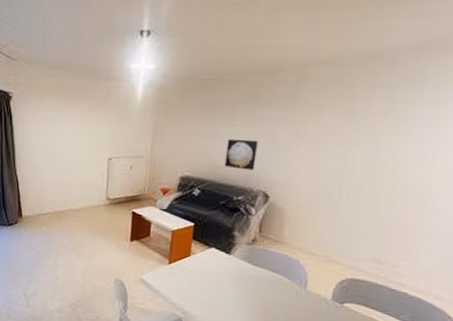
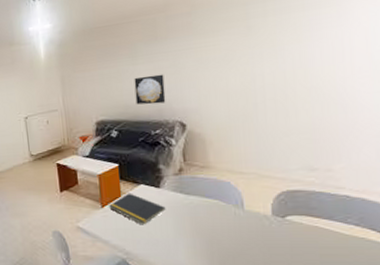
notepad: none [176,254,232,288] -> present [109,193,166,225]

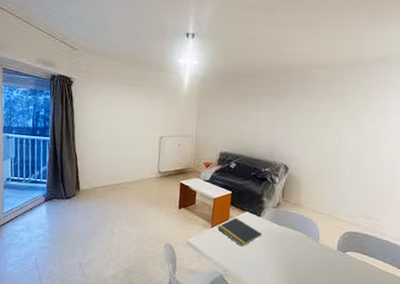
wall art: present [134,74,166,105] -> none [254,122,279,147]

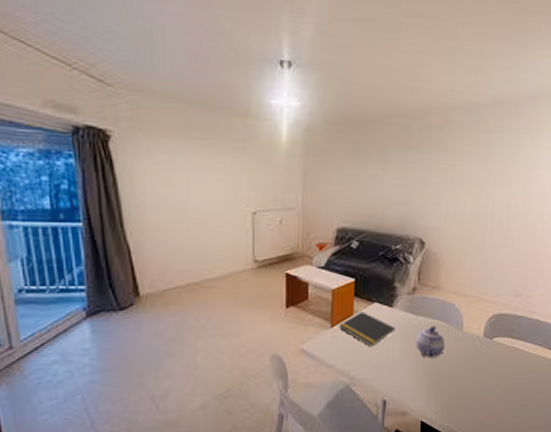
teapot: none [278,234,304,263] -> present [416,325,446,358]

